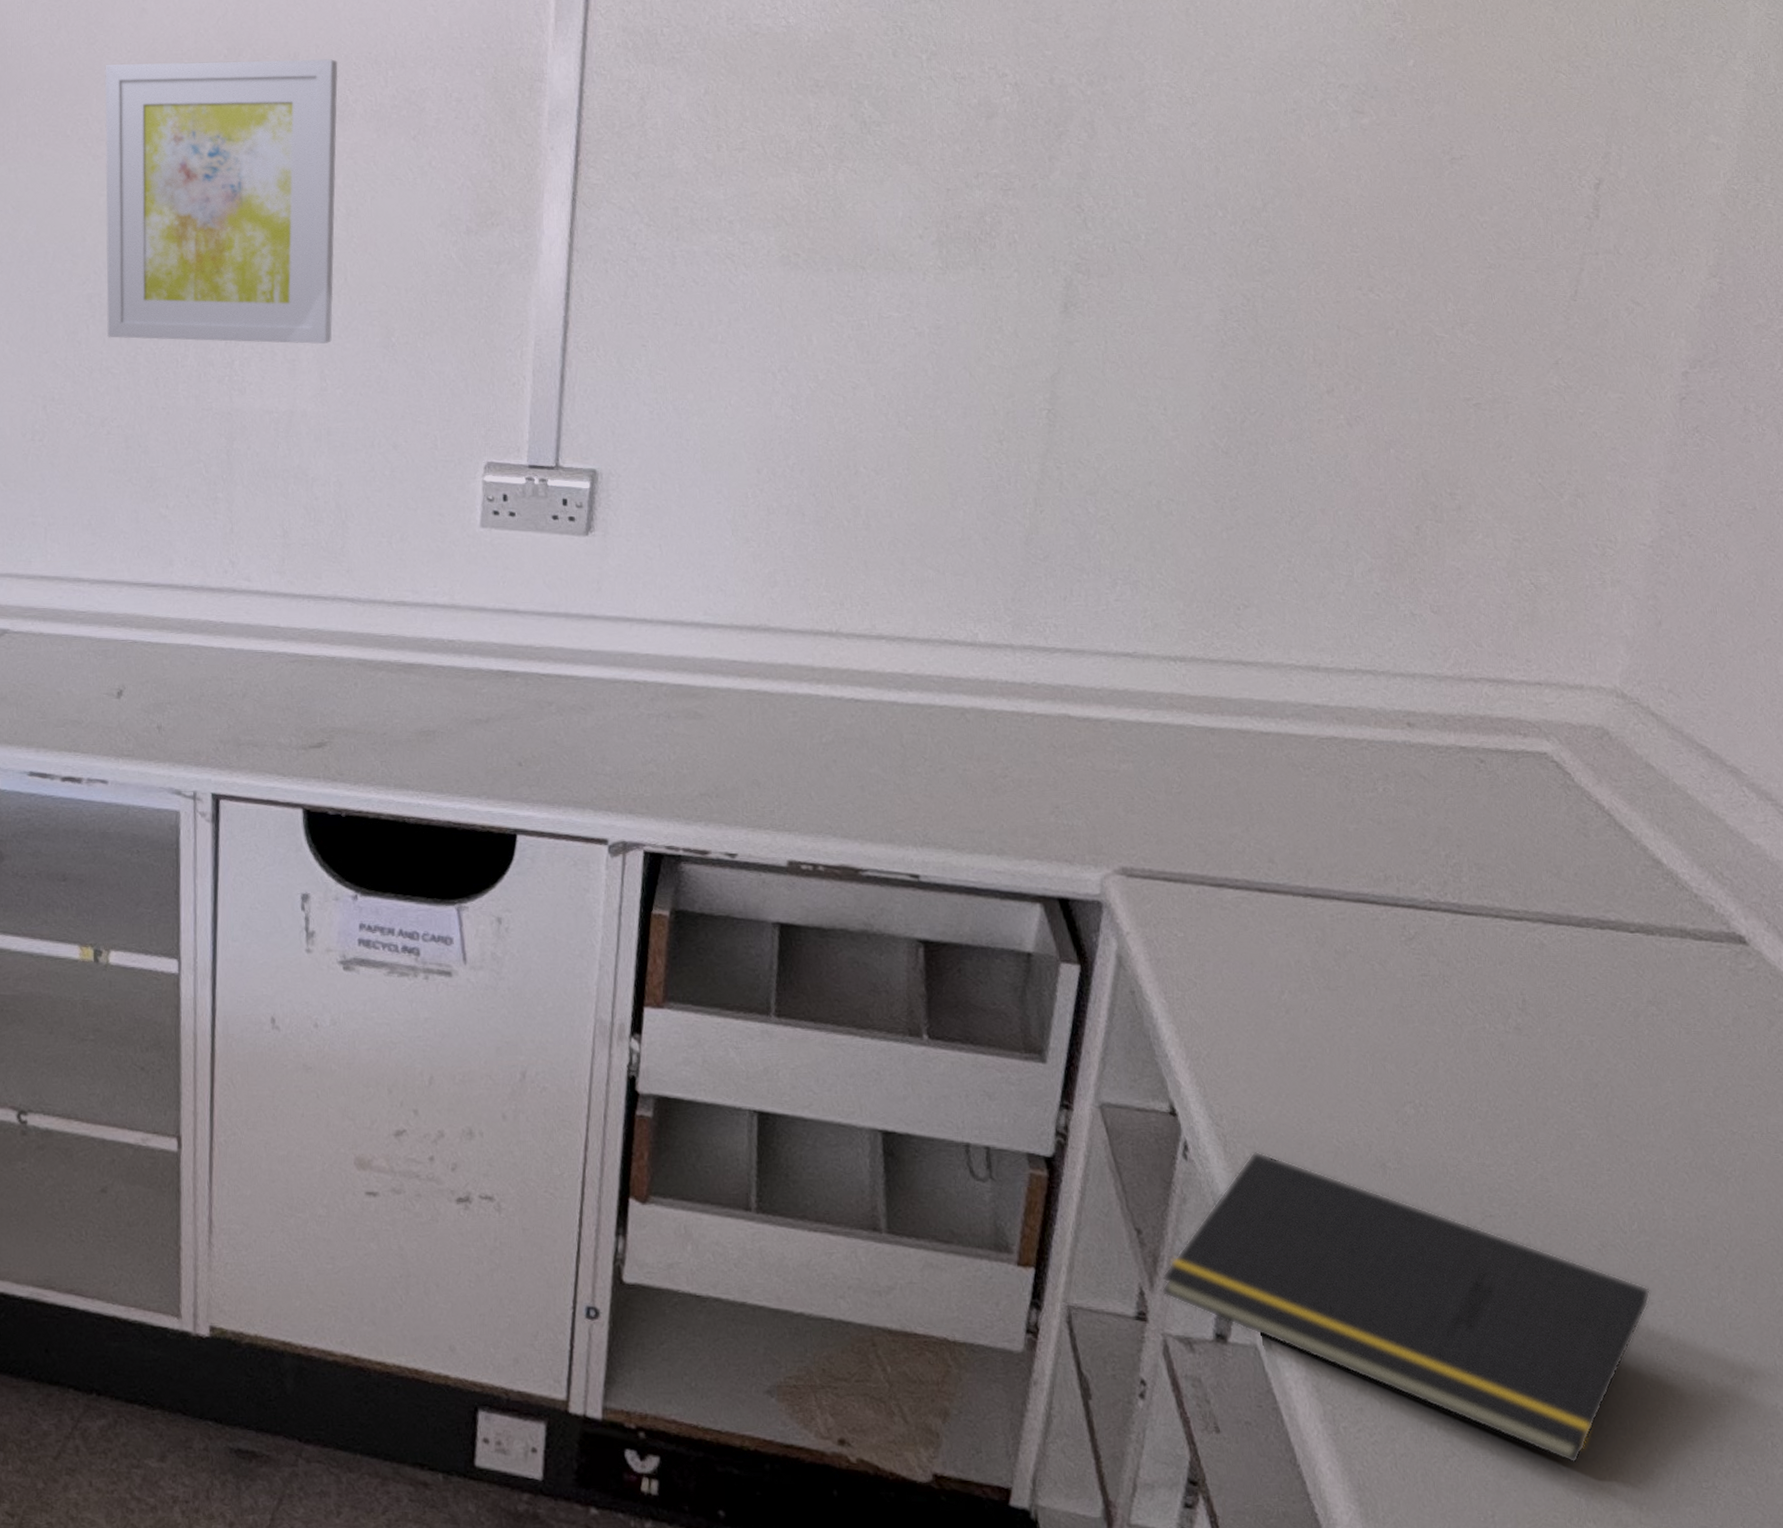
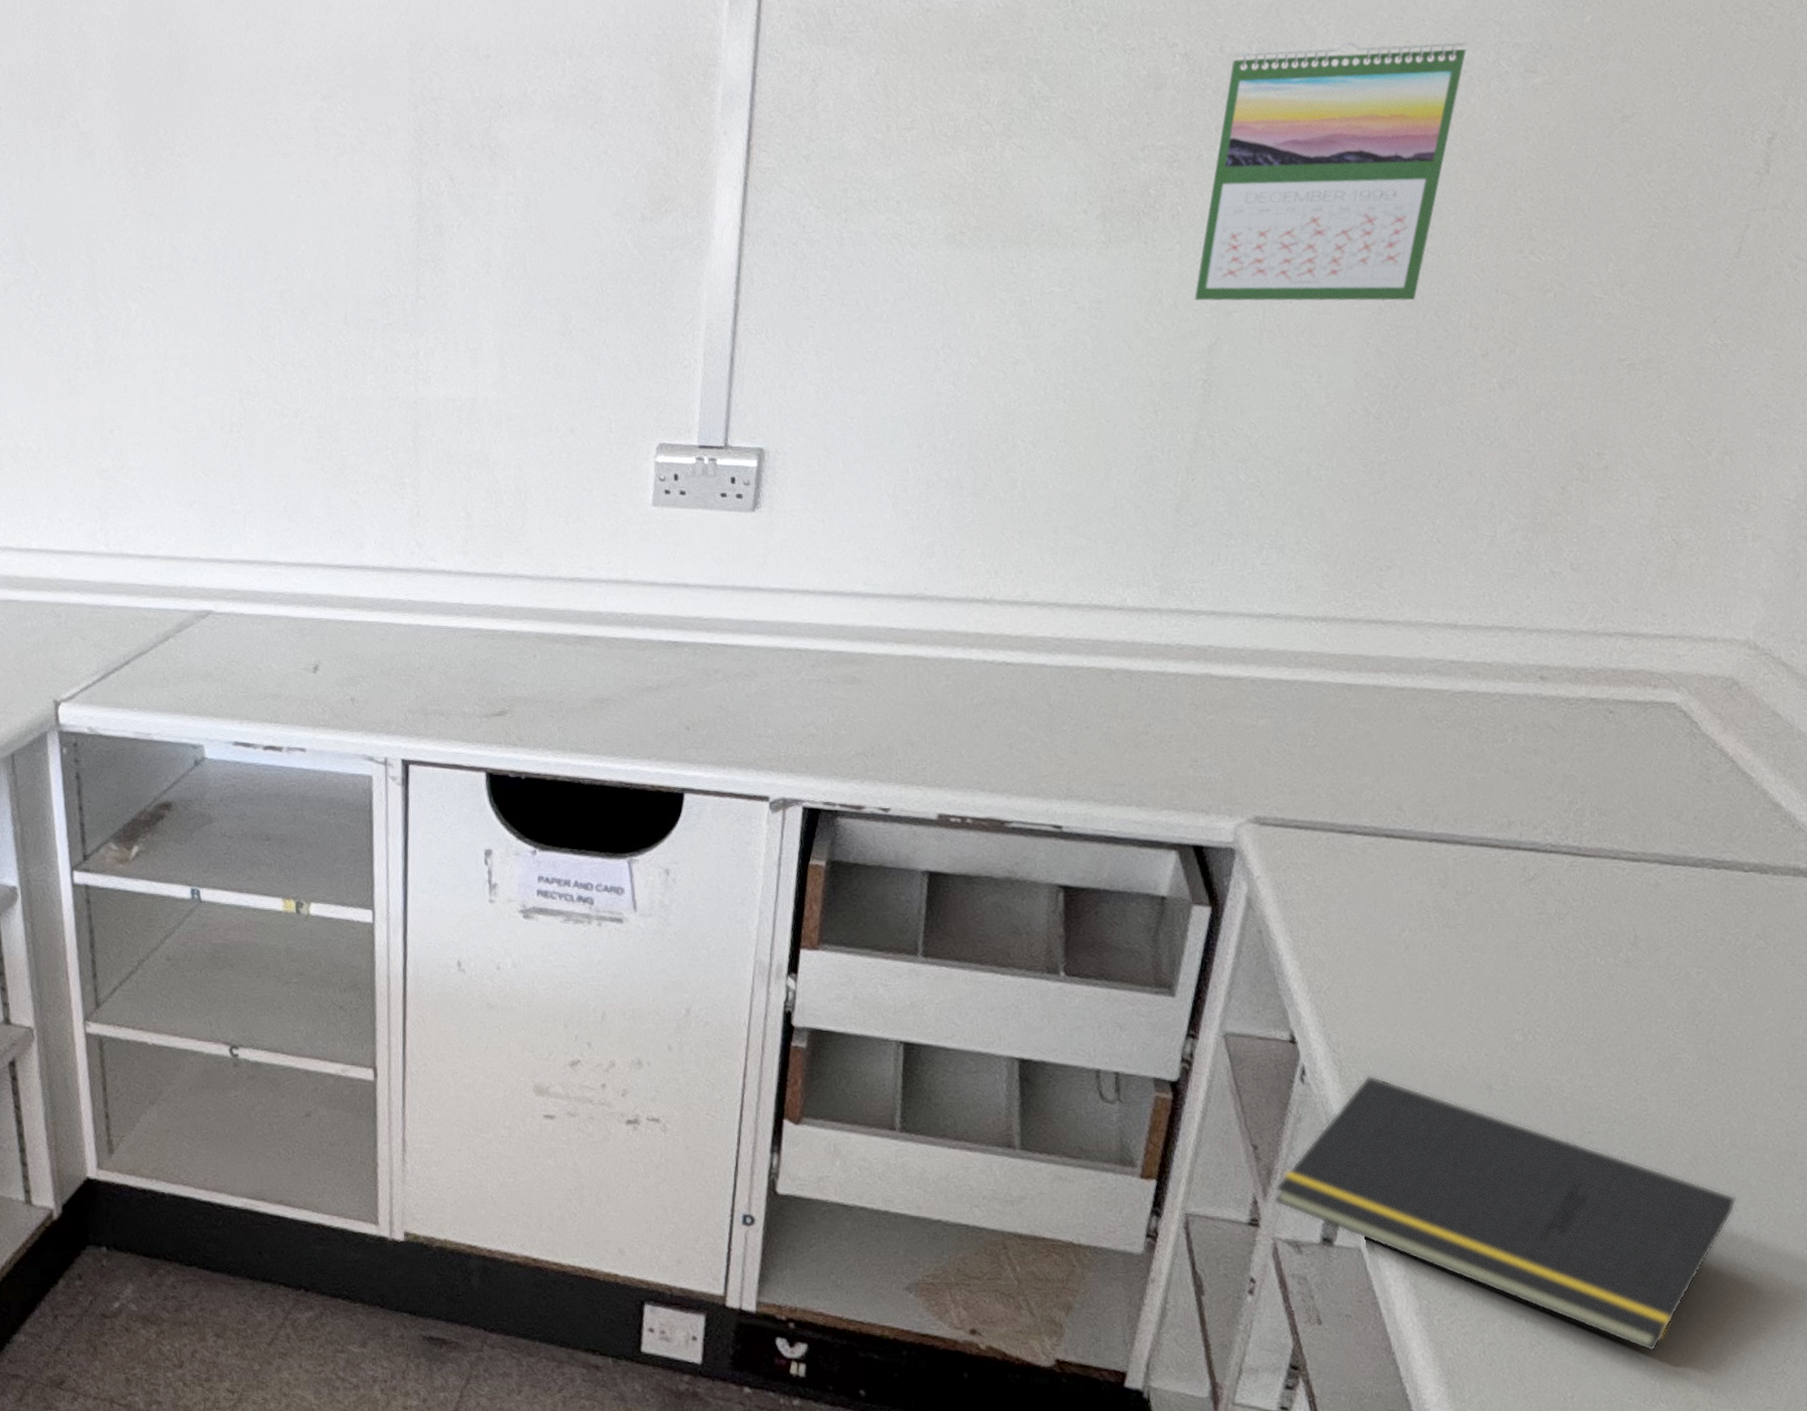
wall art: present [104,58,338,345] -> none [292,50,518,334]
calendar: none [1034,78,1294,335] -> present [1194,41,1467,302]

